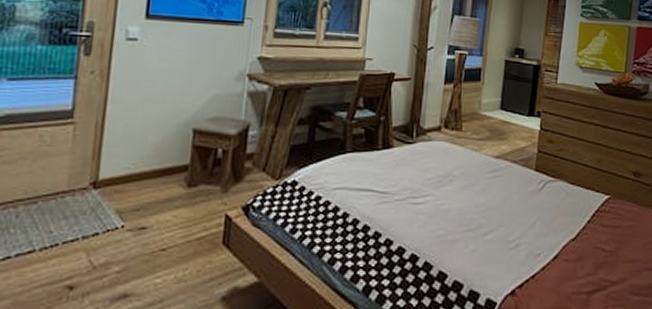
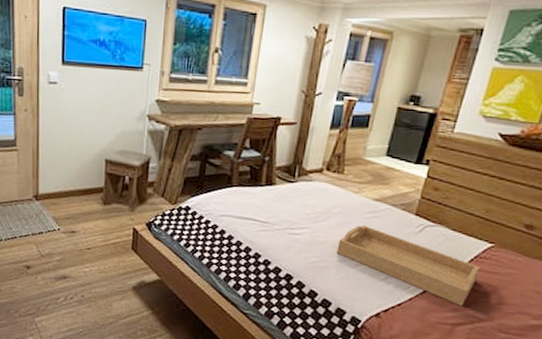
serving tray: none [463,187,603,269] -> present [336,225,481,306]

